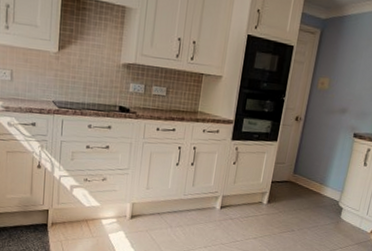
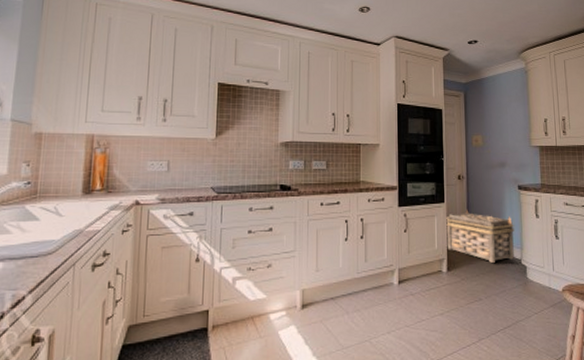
basket: none [271,151,340,201] -> present [446,210,514,263]

